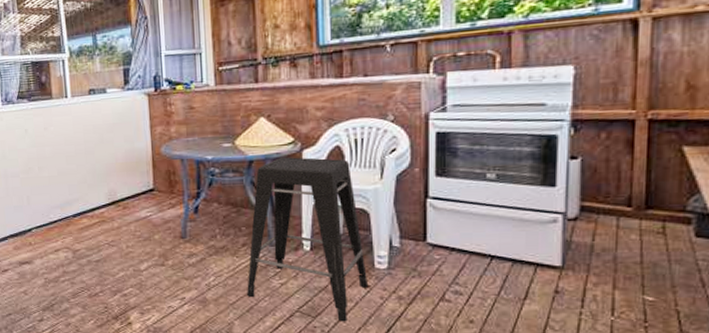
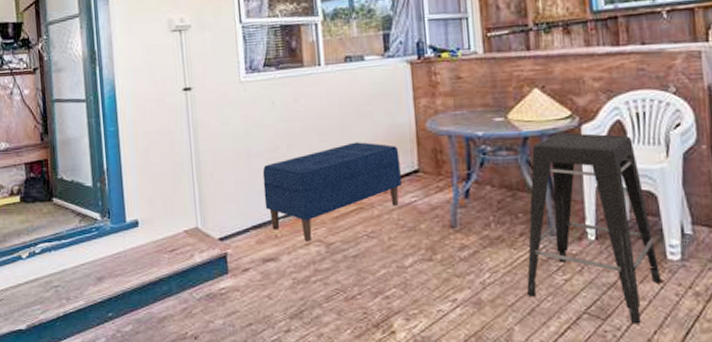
bench: none [18,164,139,248] -> present [262,142,402,242]

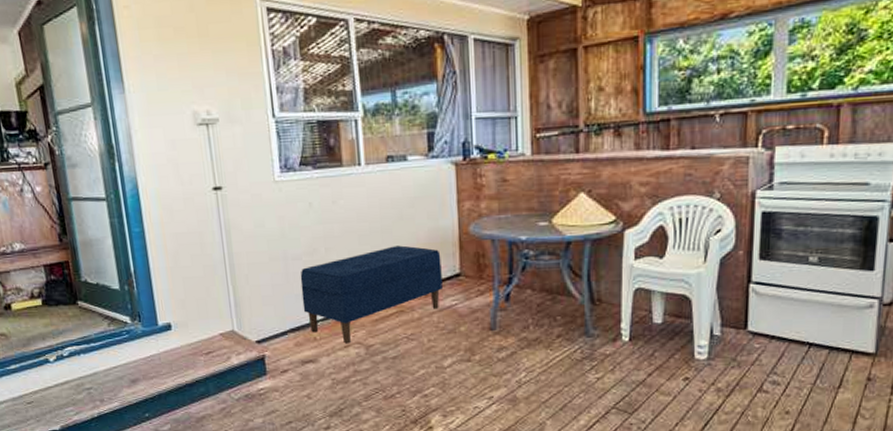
stool: present [527,133,662,324] -> none [561,238,688,418]

